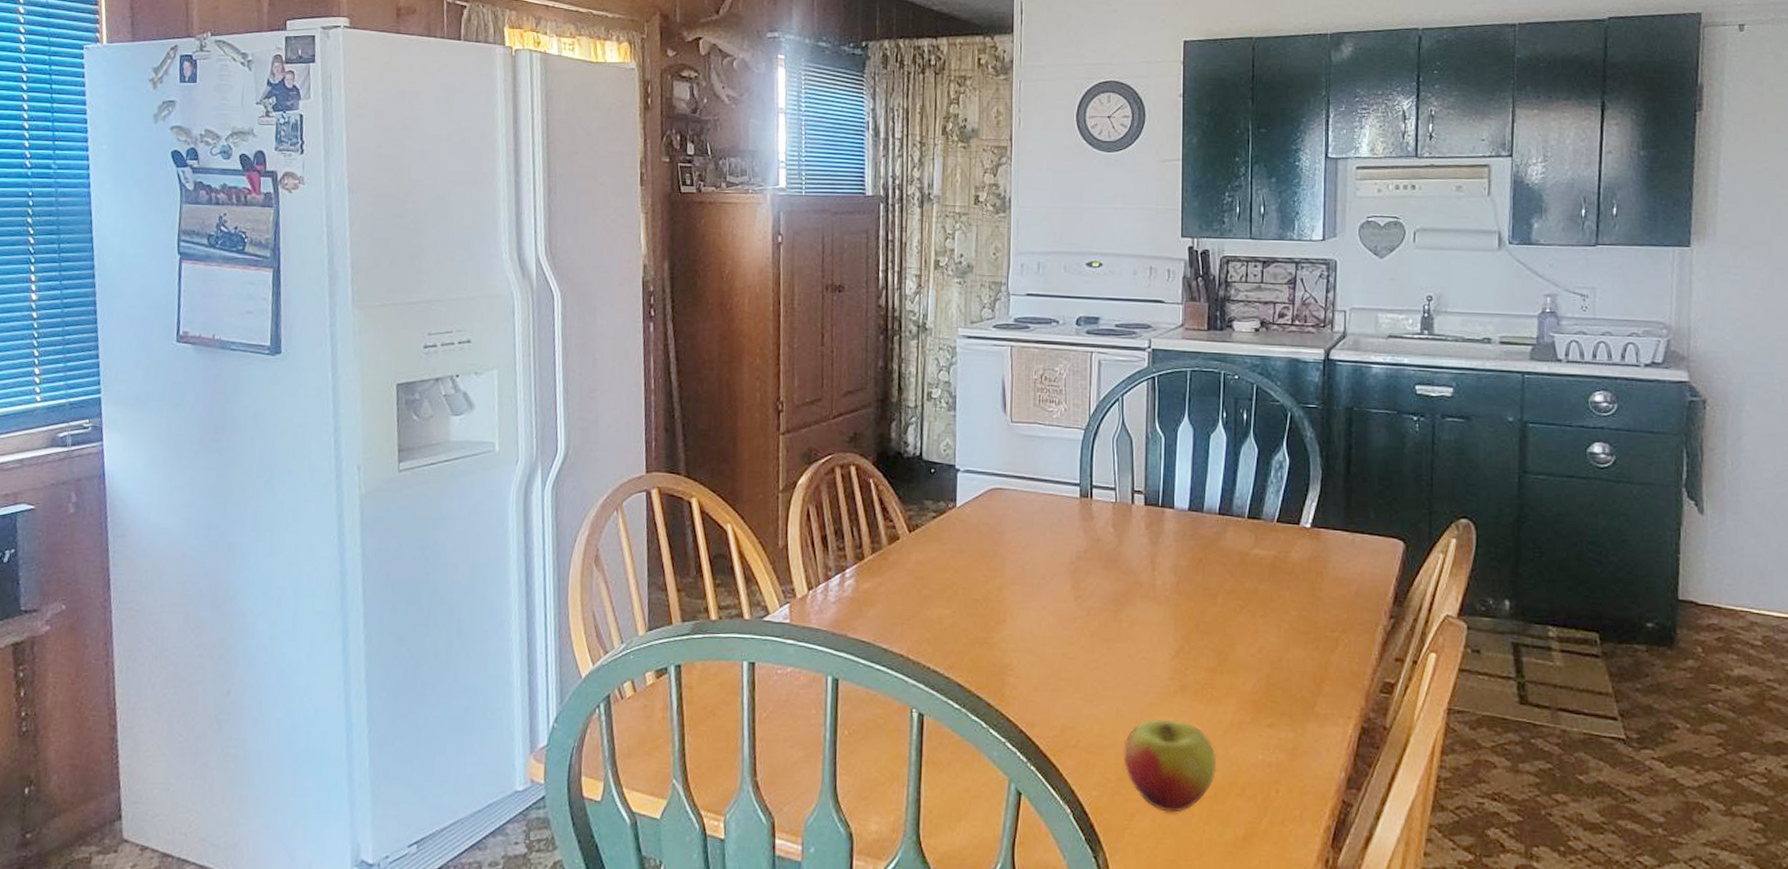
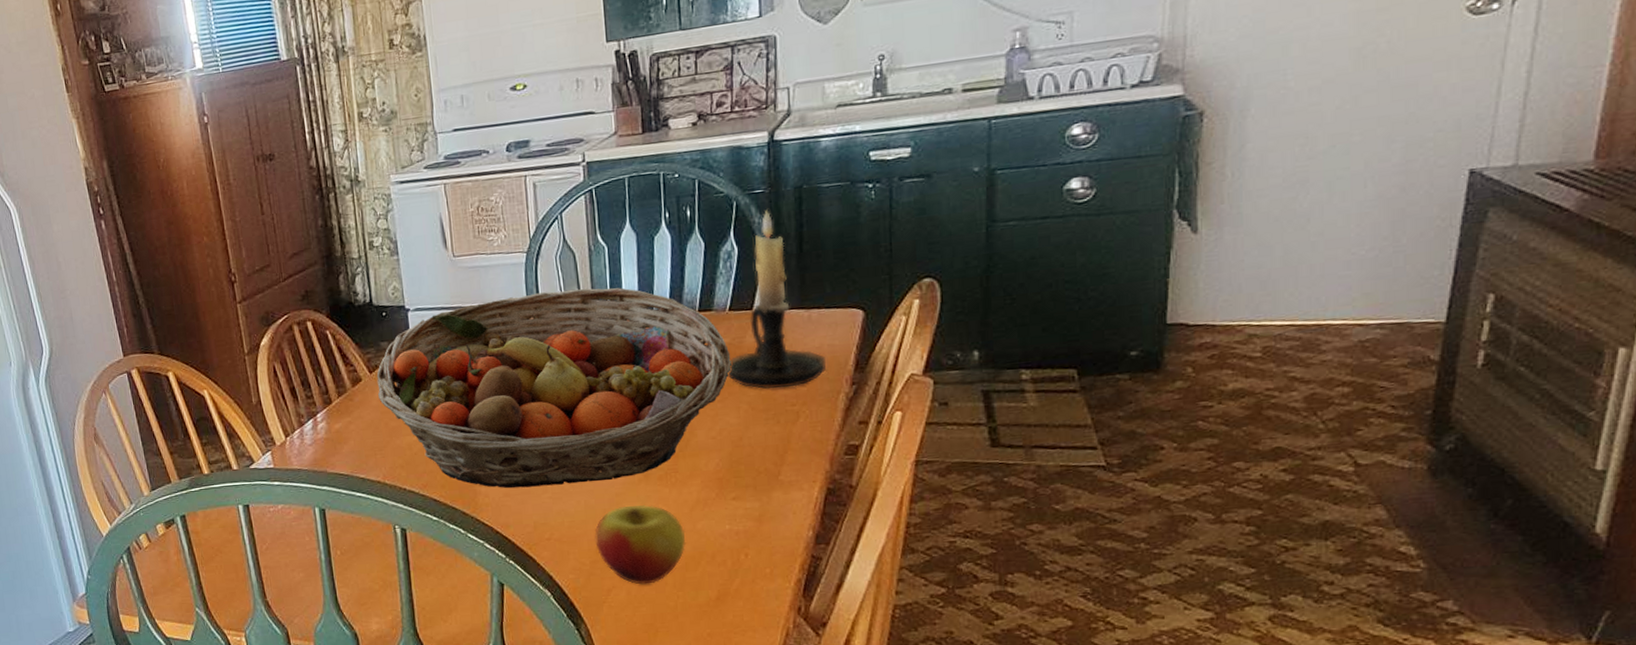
fruit basket: none [915,473,1275,688] -> present [376,288,731,489]
candle holder: none [1270,426,1366,612] -> present [726,210,826,389]

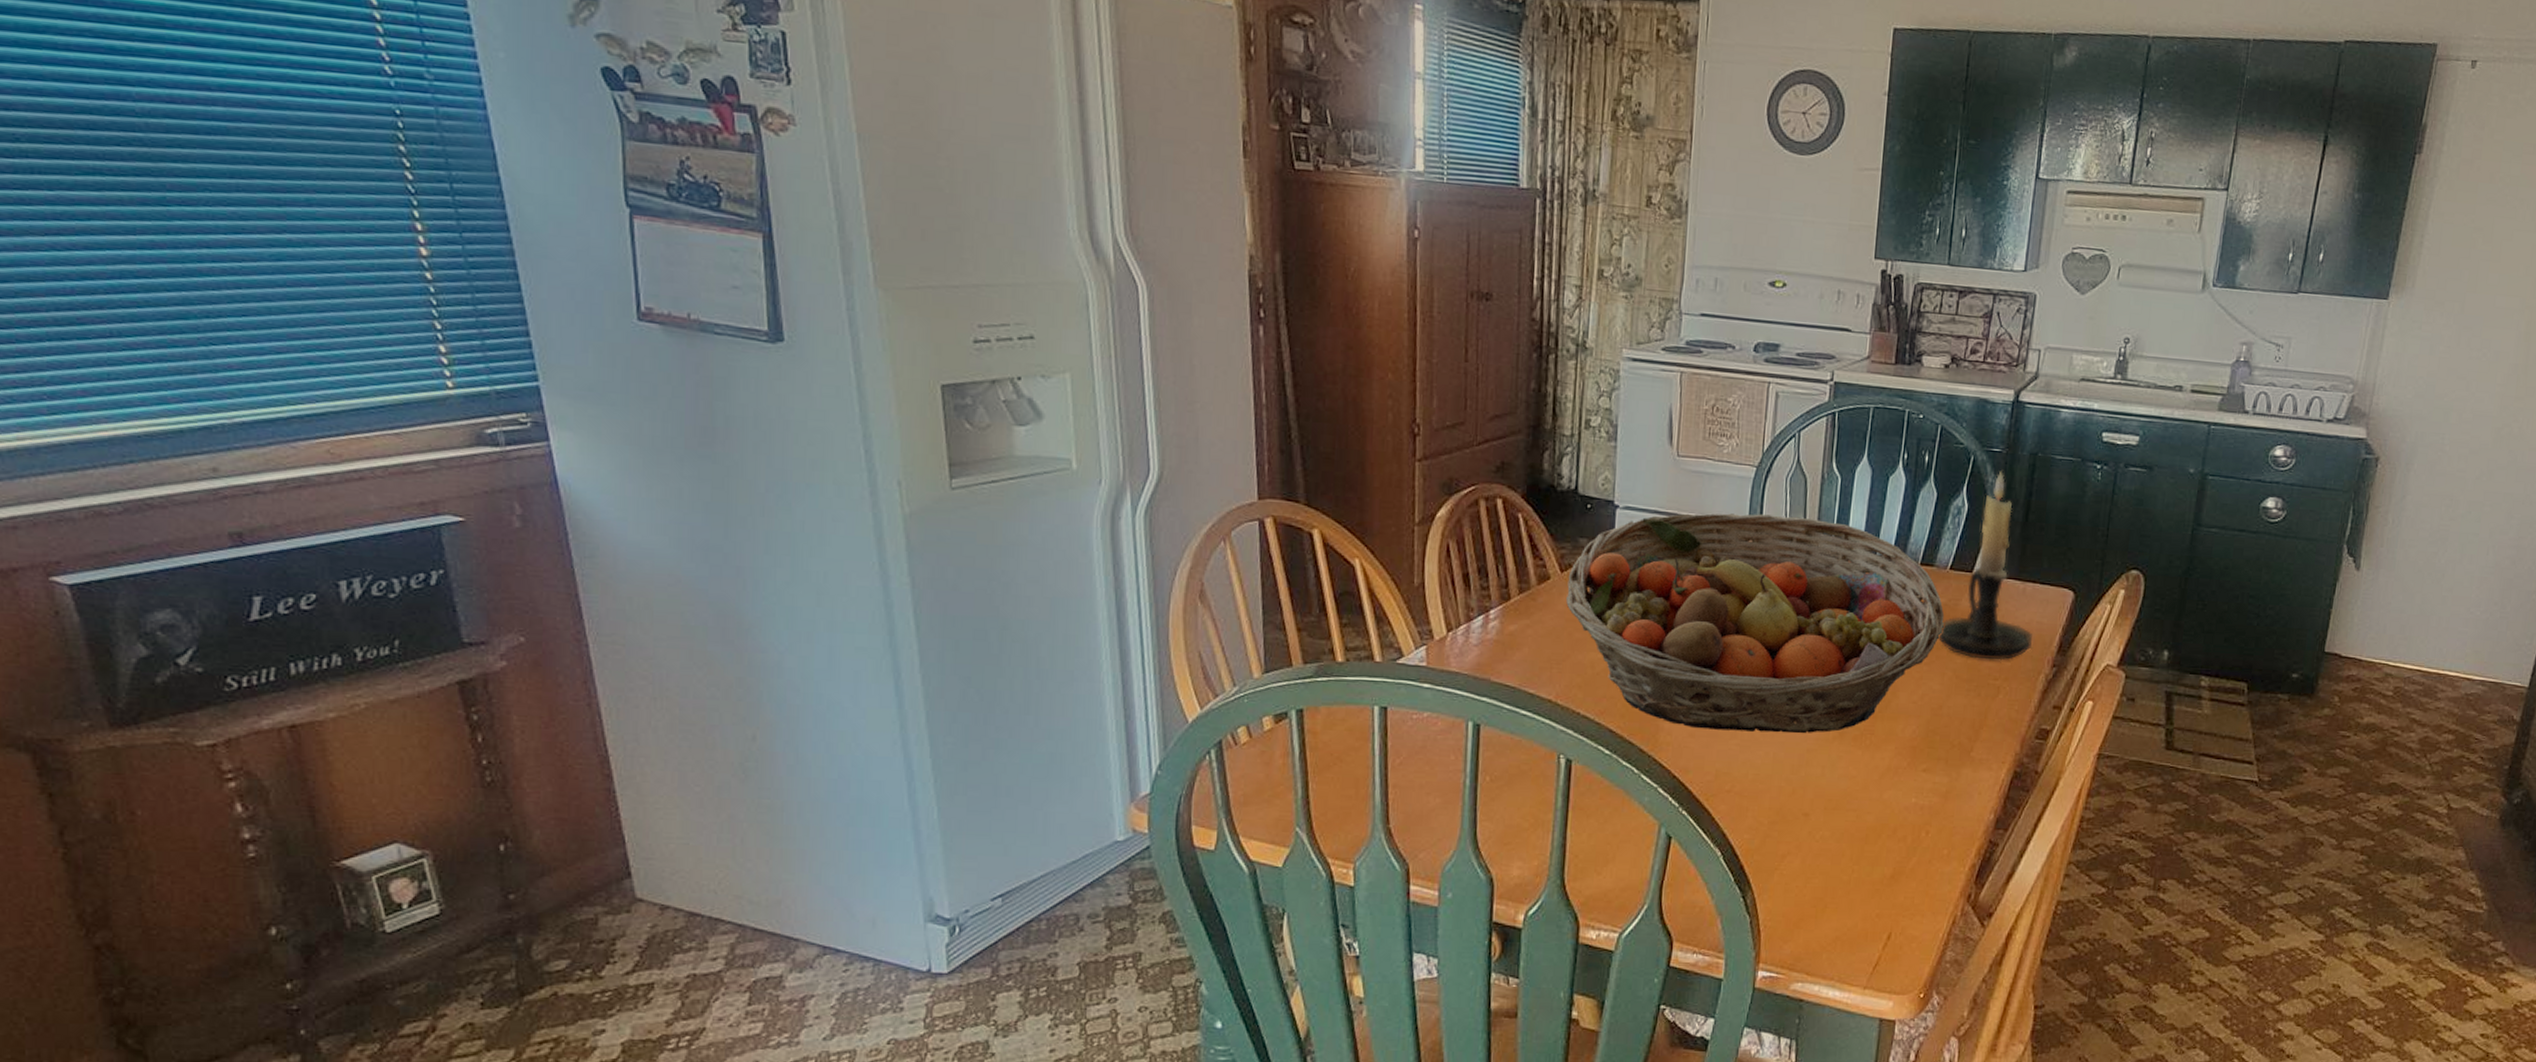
apple: present [595,505,686,585] -> none [1777,764,1870,854]

